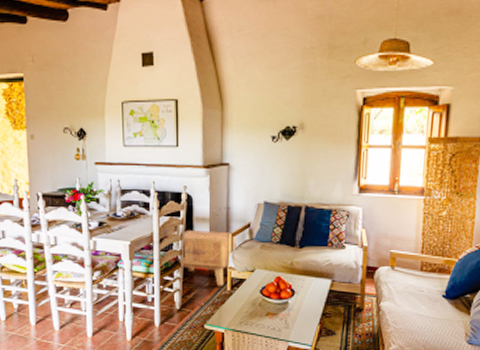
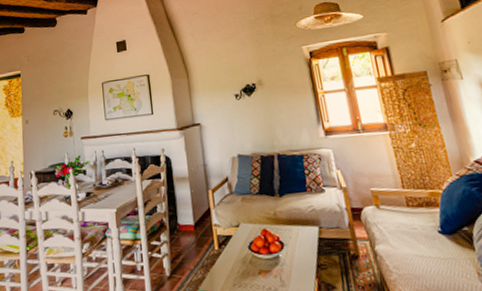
side table: present [182,230,237,286] -> none [164,188,219,246]

